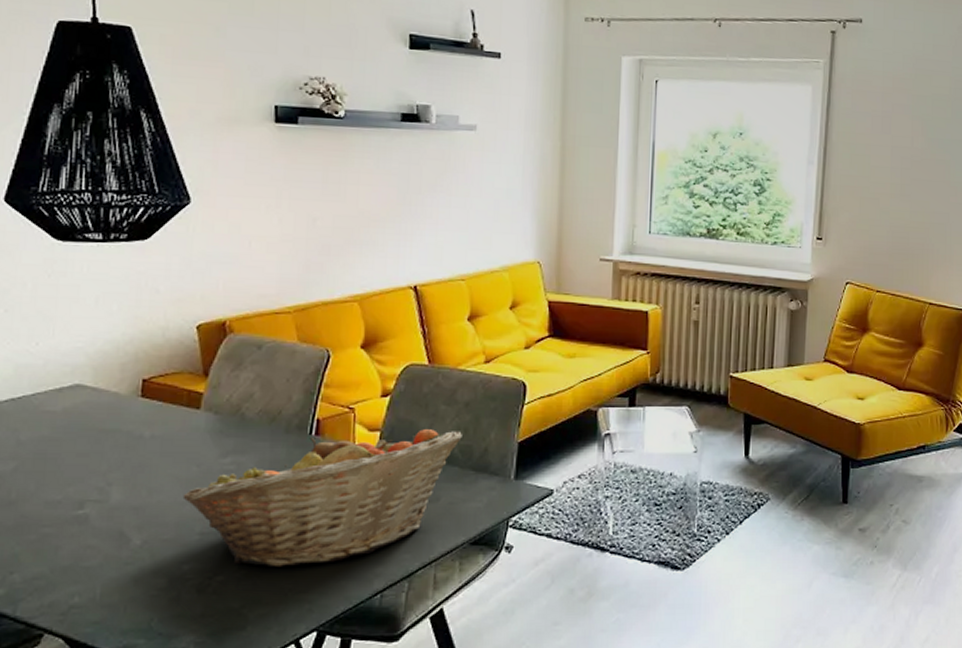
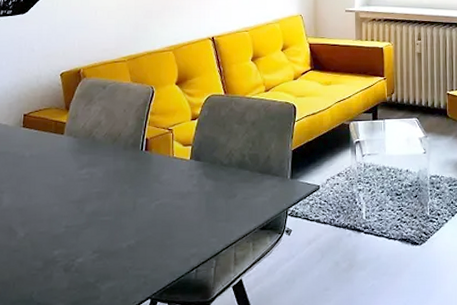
fruit basket: present [182,429,462,567] -> none [53,143,251,251]

